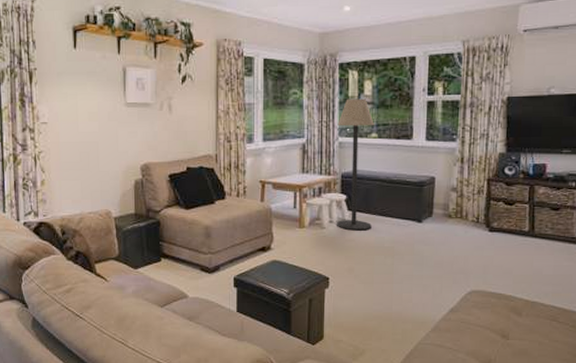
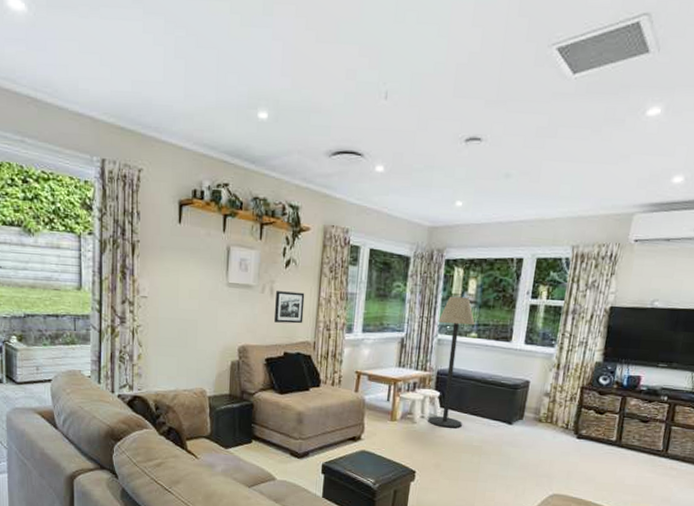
picture frame: none [174,107,203,138] -> present [274,291,305,324]

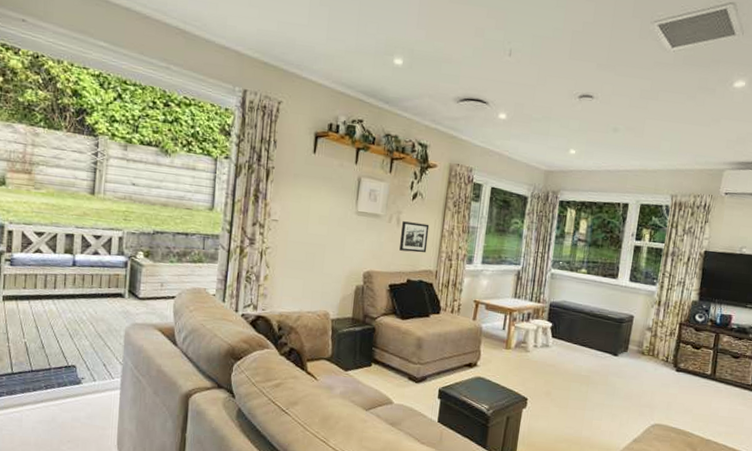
floor lamp: present [428,296,475,428] -> none [540,234,585,358]

